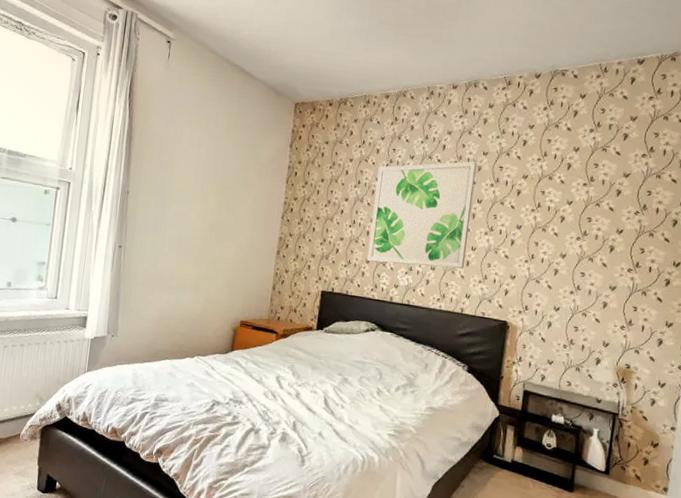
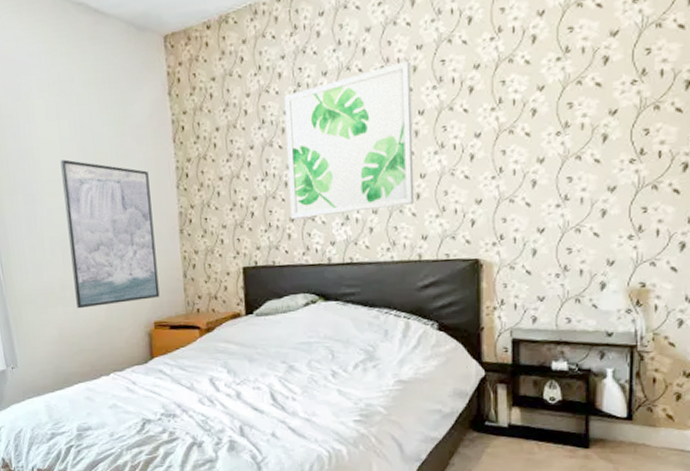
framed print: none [179,177,262,302] -> present [60,159,160,309]

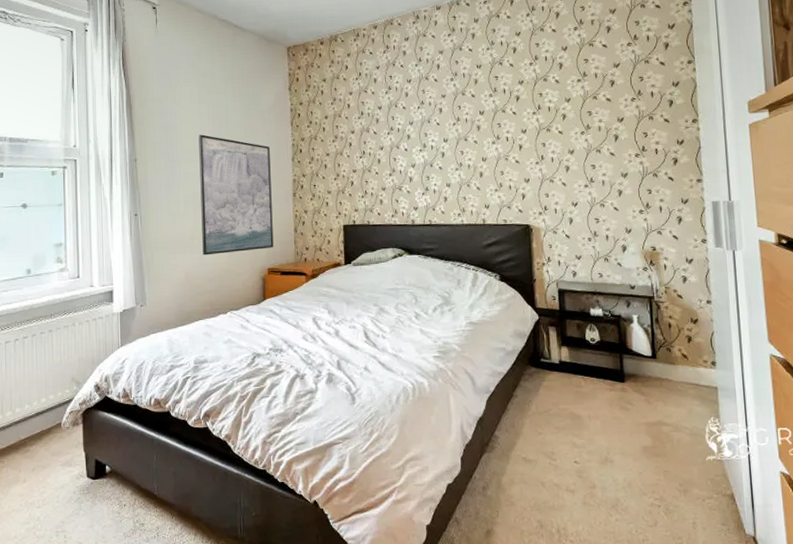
wall art: present [285,61,415,219] -> none [379,76,479,188]

